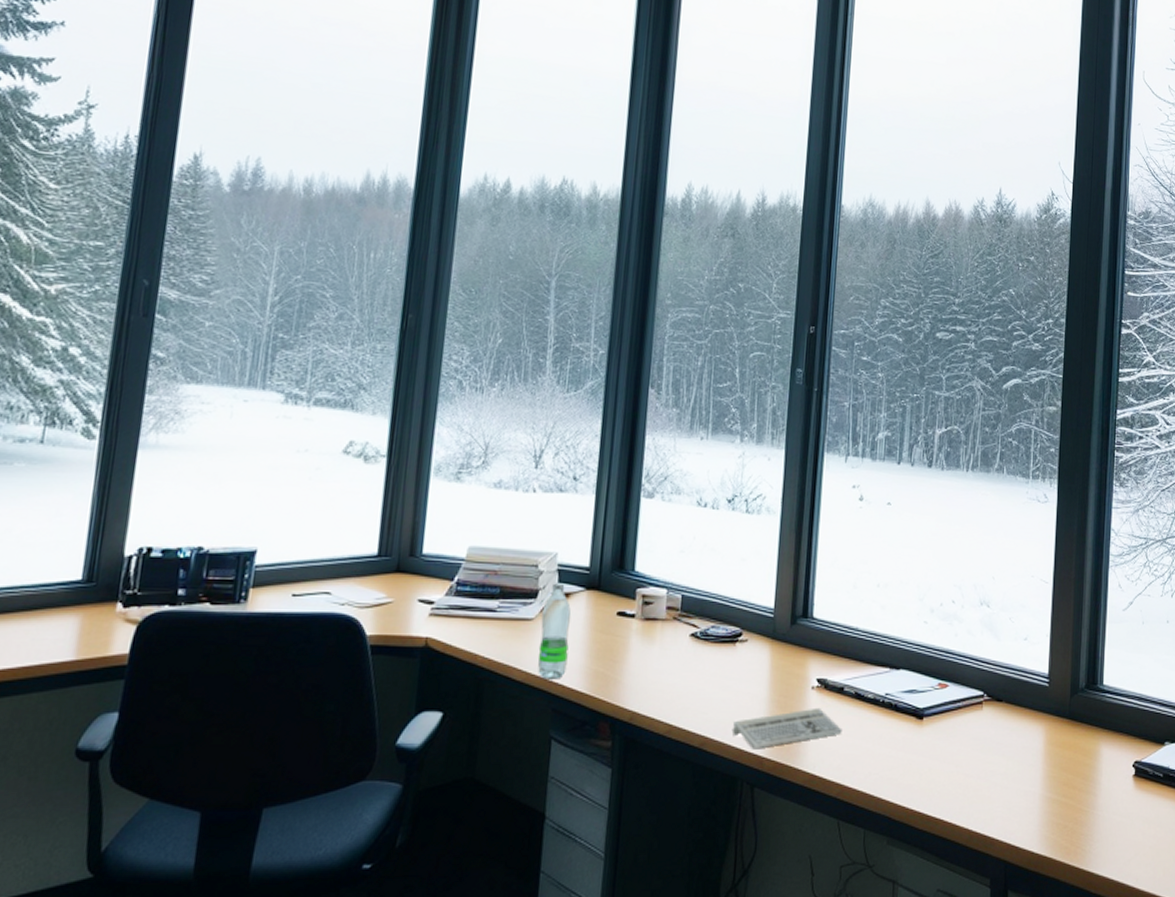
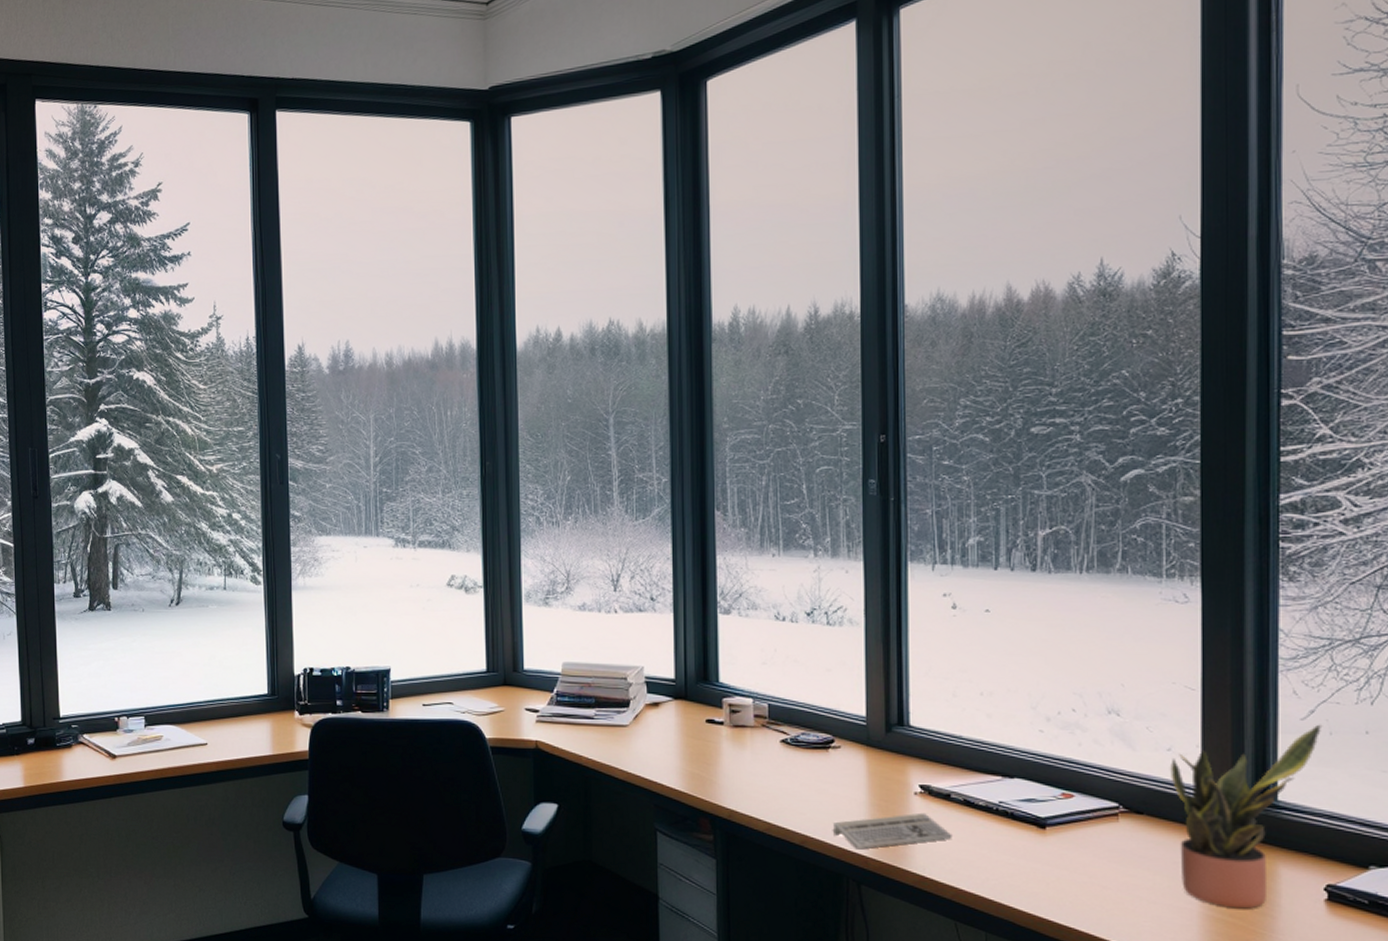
bottle: present [537,583,572,679] -> none [635,694,664,779]
potted plant: none [1025,614,1138,789] -> present [1171,724,1323,909]

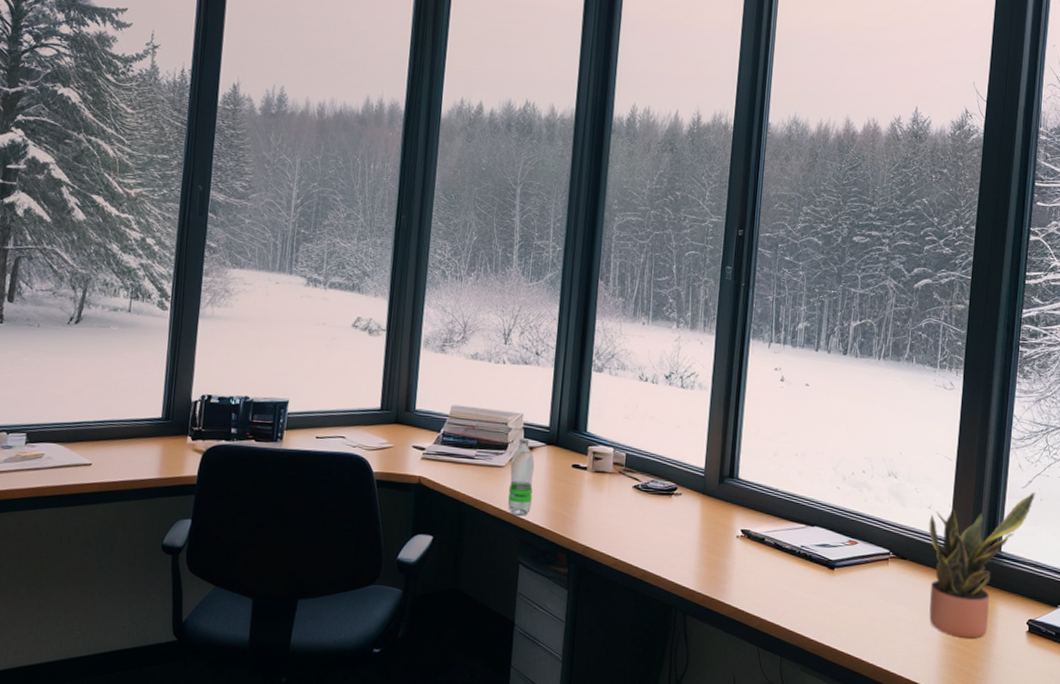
bottle: none [635,694,664,779] -> present [507,438,535,516]
computer keyboard: present [832,812,952,850] -> none [667,553,763,584]

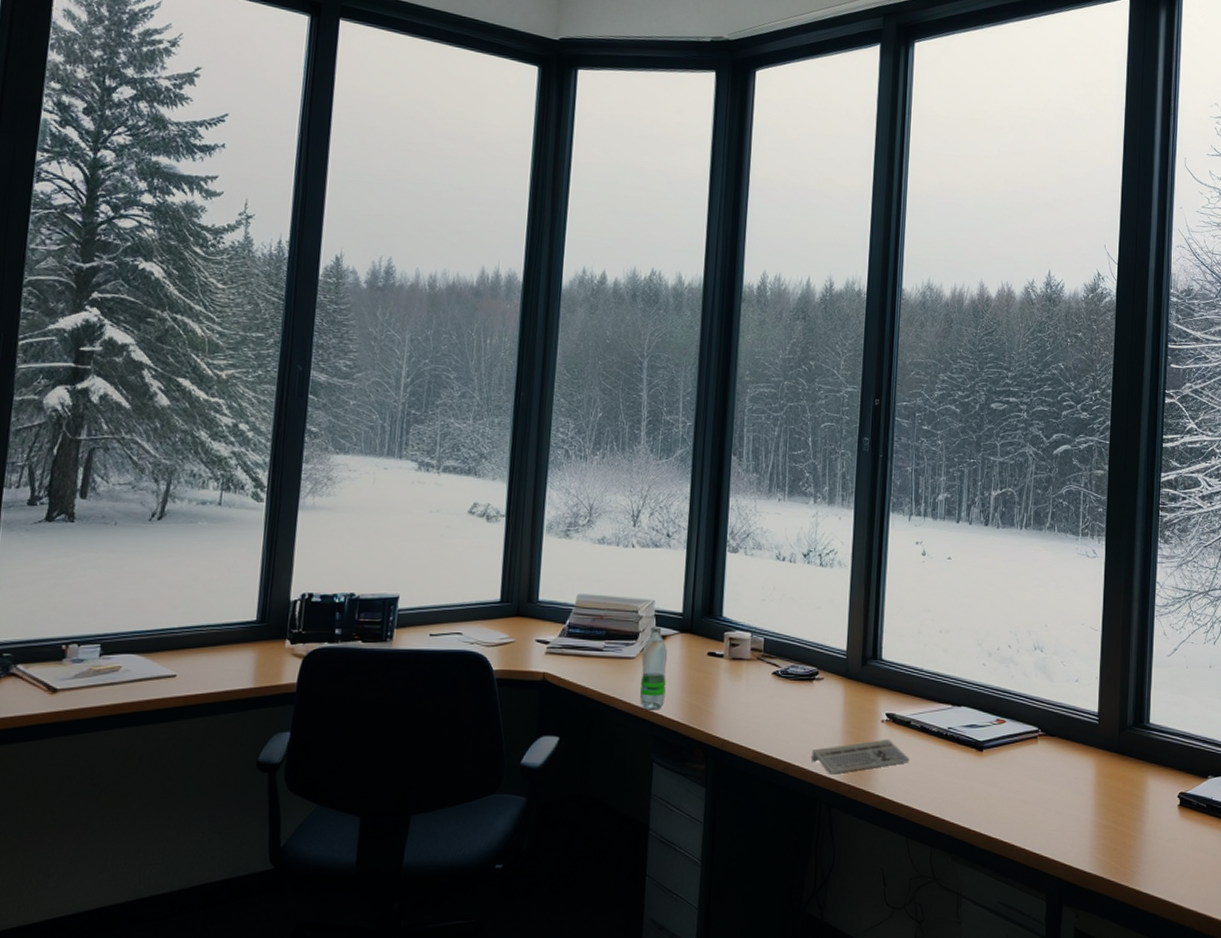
computer keyboard: none [667,553,763,584] -> present [810,739,910,775]
potted plant: present [928,492,1037,638] -> none [1077,660,1182,816]

